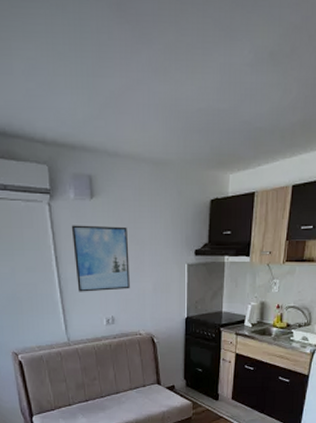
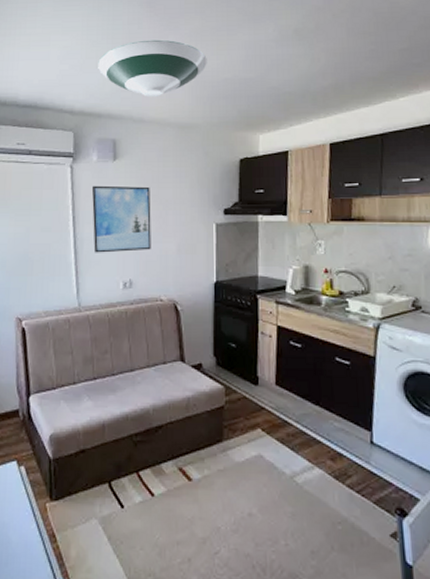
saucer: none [67,55,181,128] -> present [98,39,207,98]

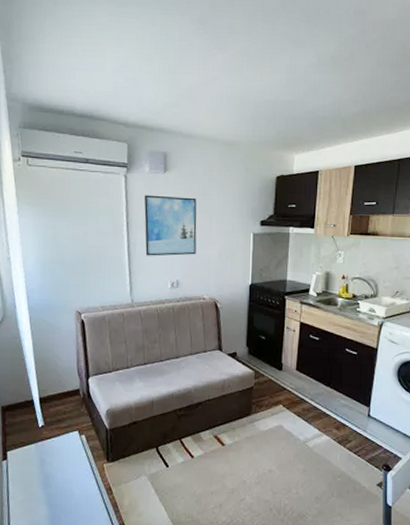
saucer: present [98,39,207,98] -> none [151,57,252,115]

